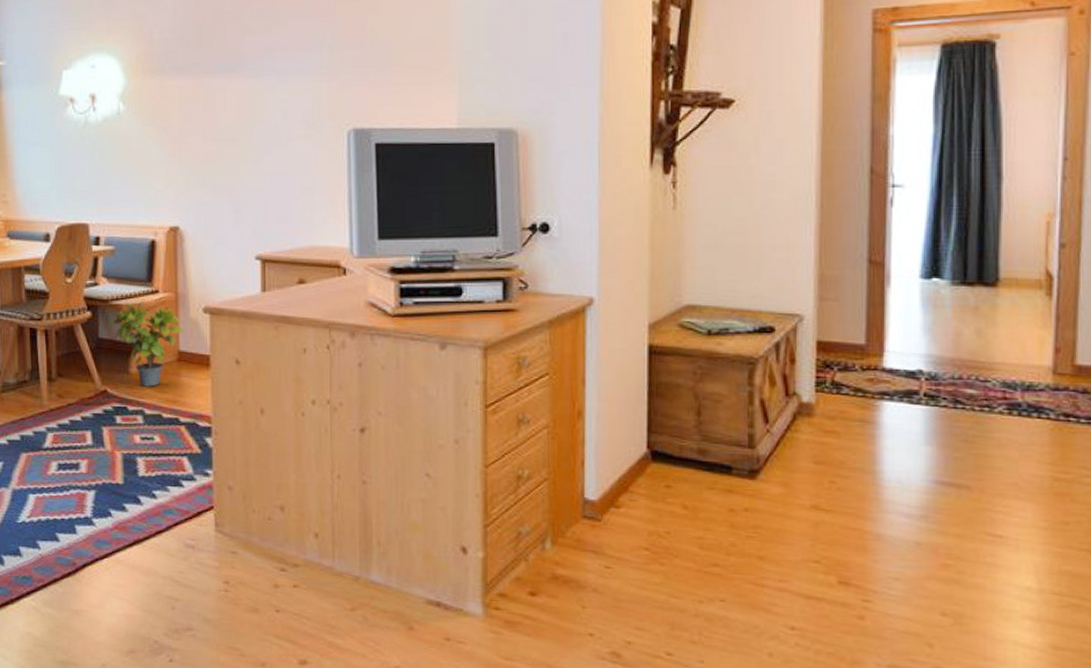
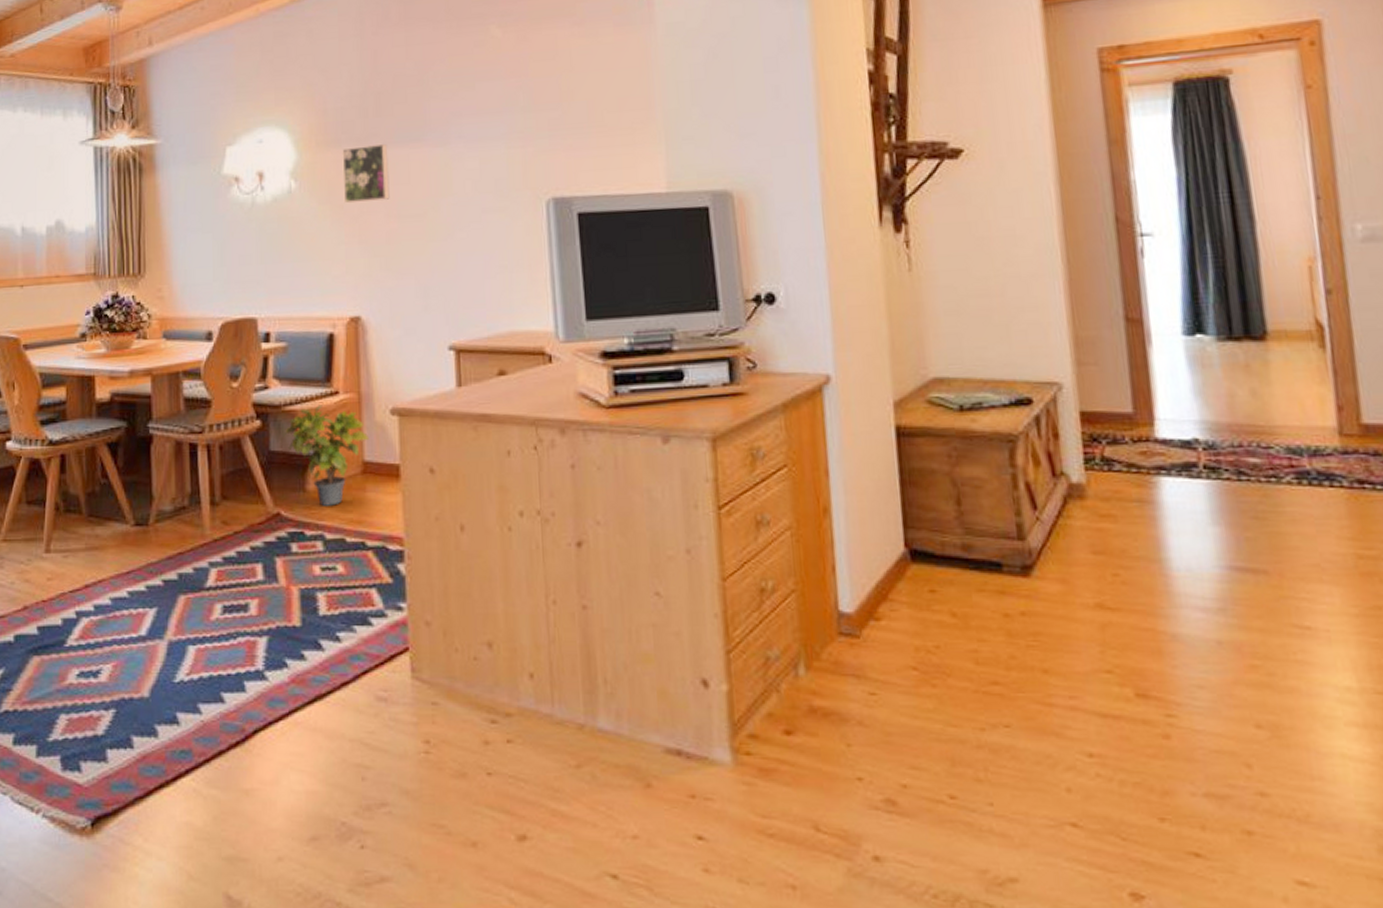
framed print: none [165,74,207,125] -> present [342,144,390,202]

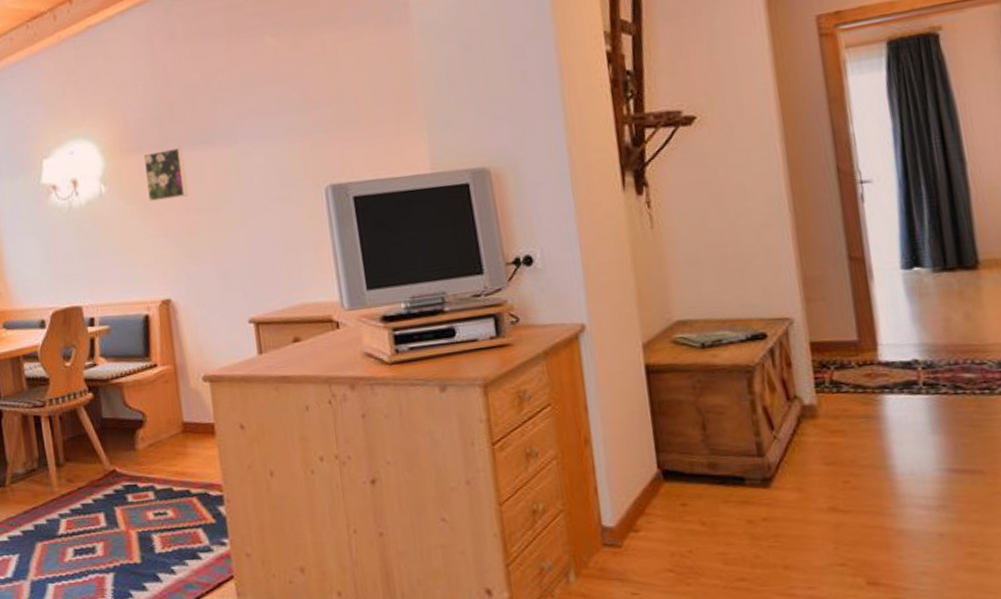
potted plant: present [284,405,370,506] -> none [113,376,187,462]

